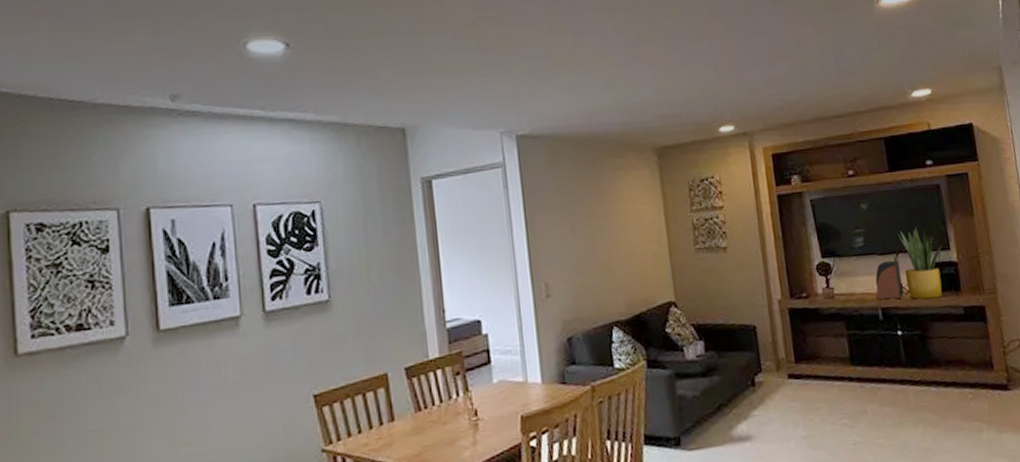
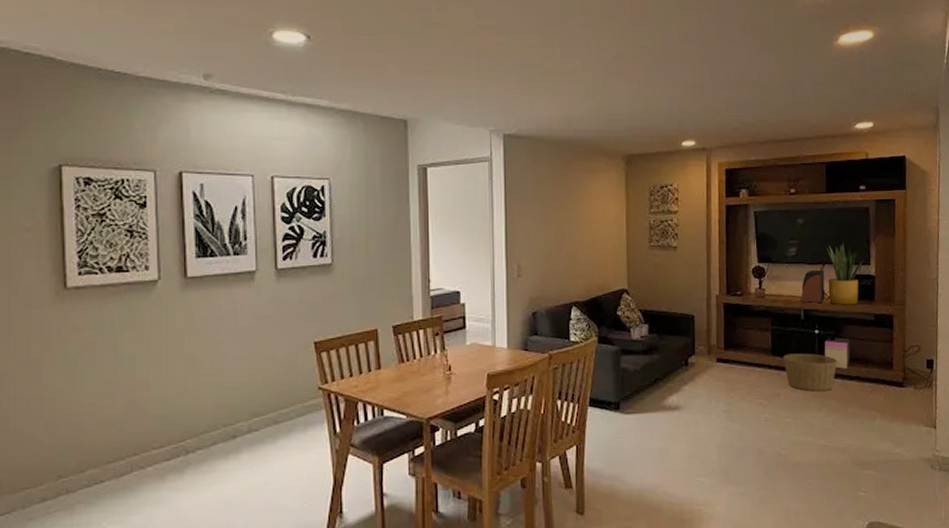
basket: none [865,359,929,405] -> present [783,353,837,392]
books: none [910,337,944,375] -> present [824,336,851,369]

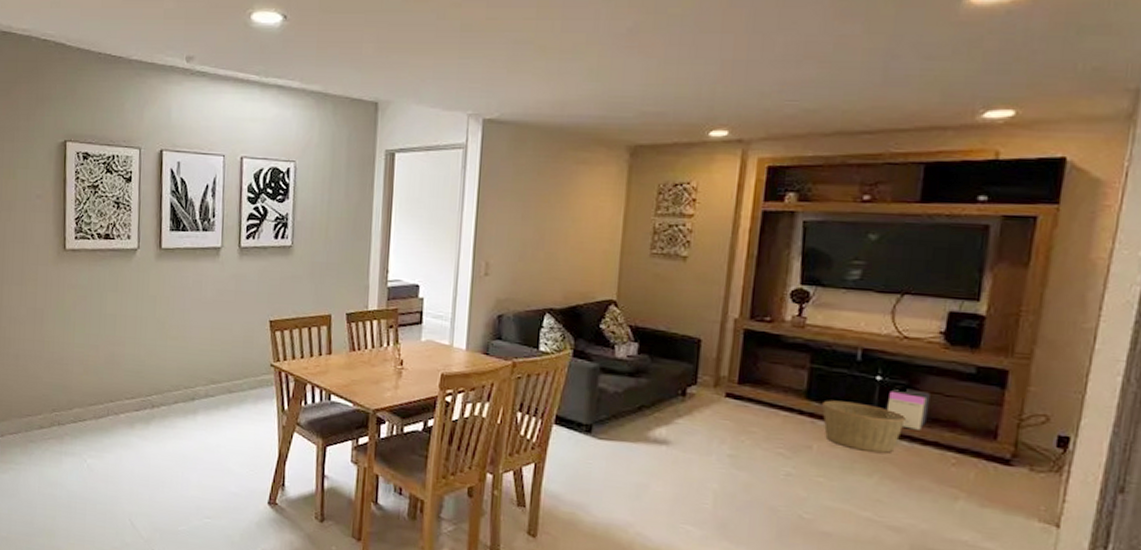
speaker: present [801,269,825,304] -> none [859,299,902,344]
planter: present [826,242,863,305] -> none [904,268,968,351]

